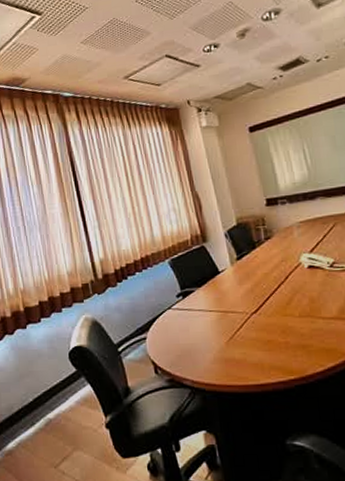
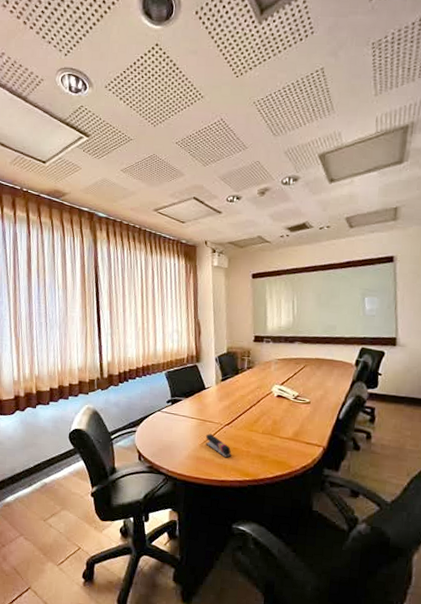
stapler: none [230,327,267,355] -> present [205,434,232,458]

